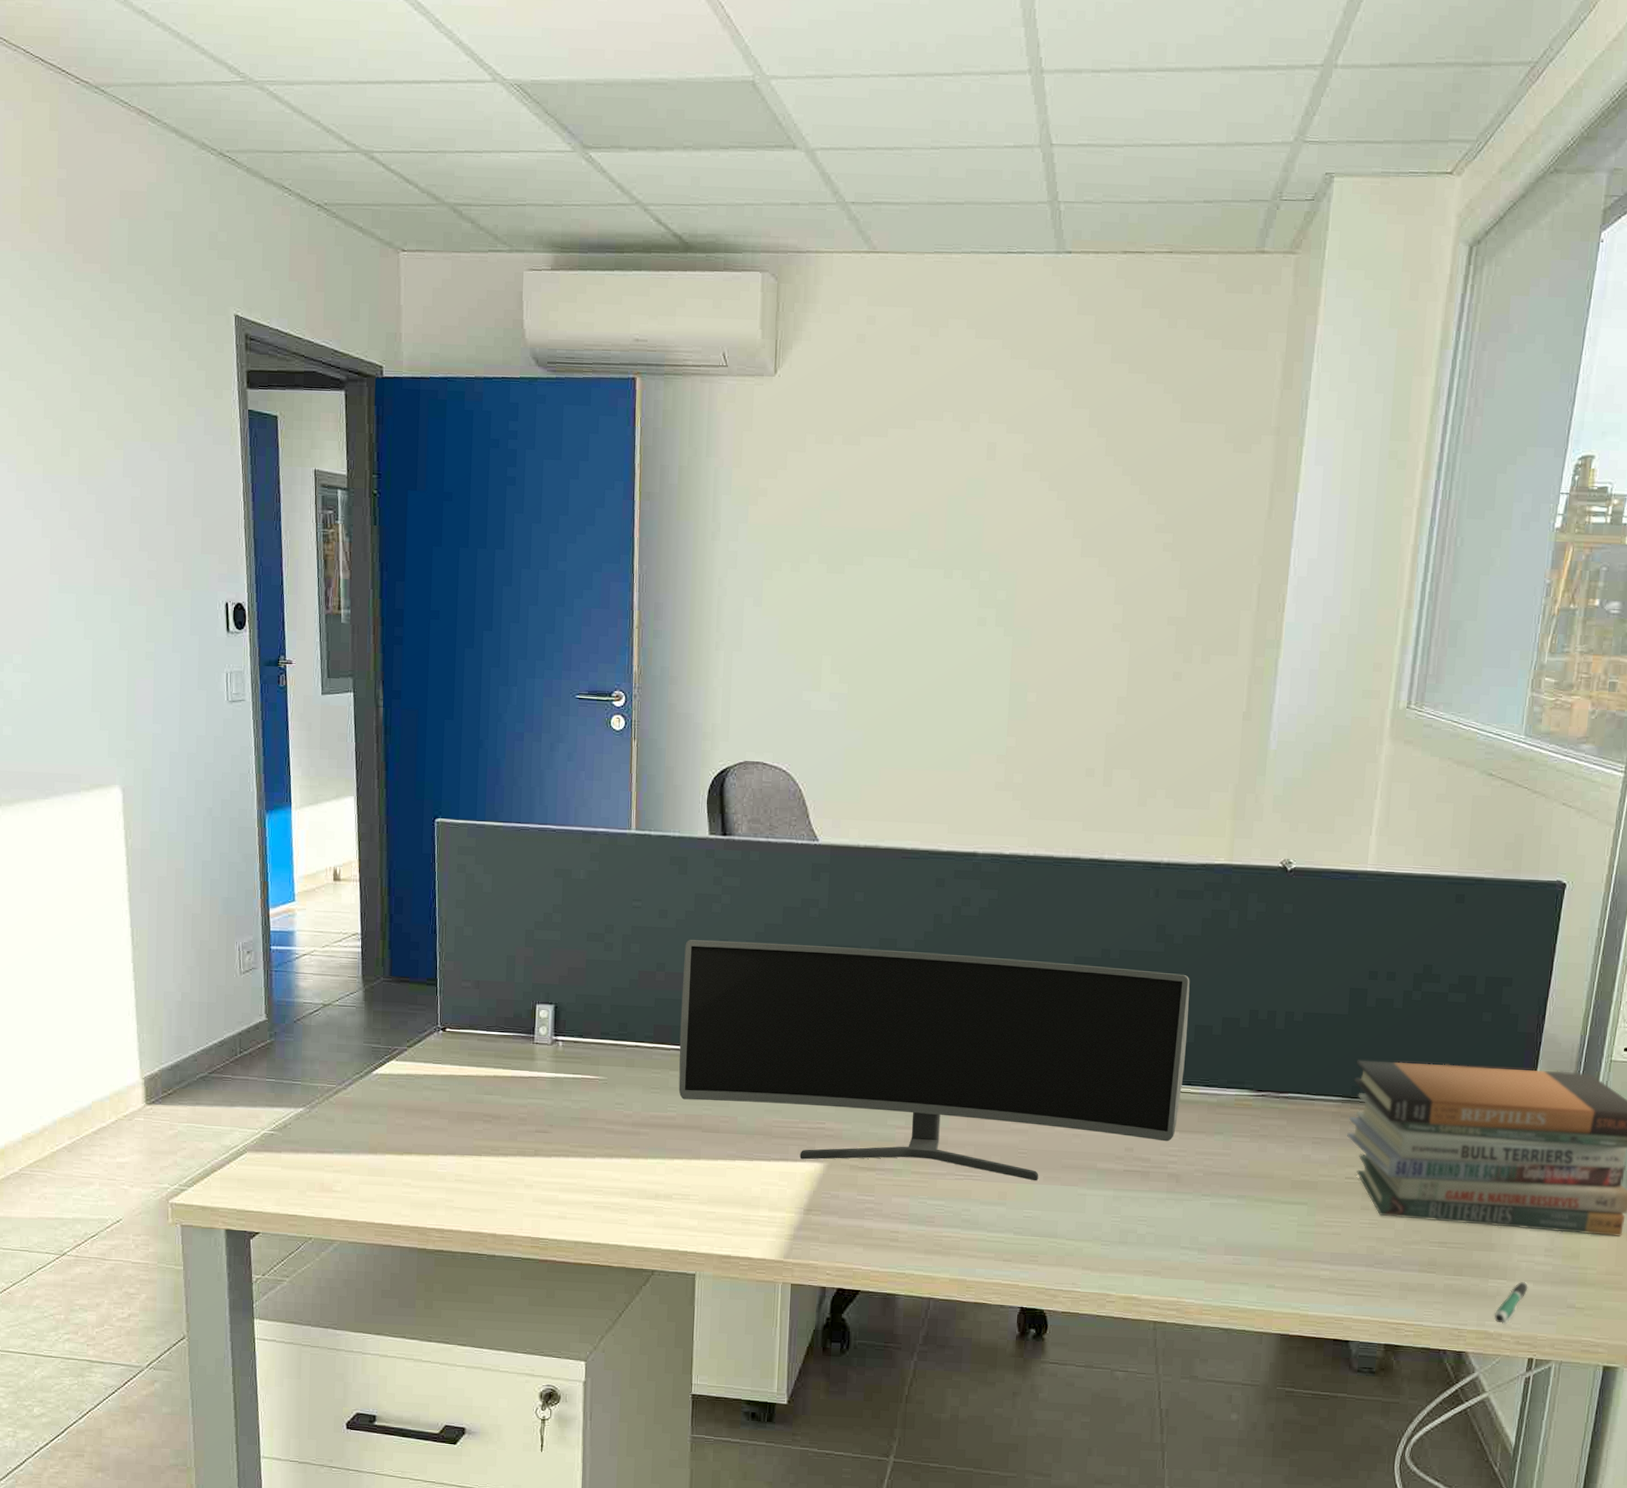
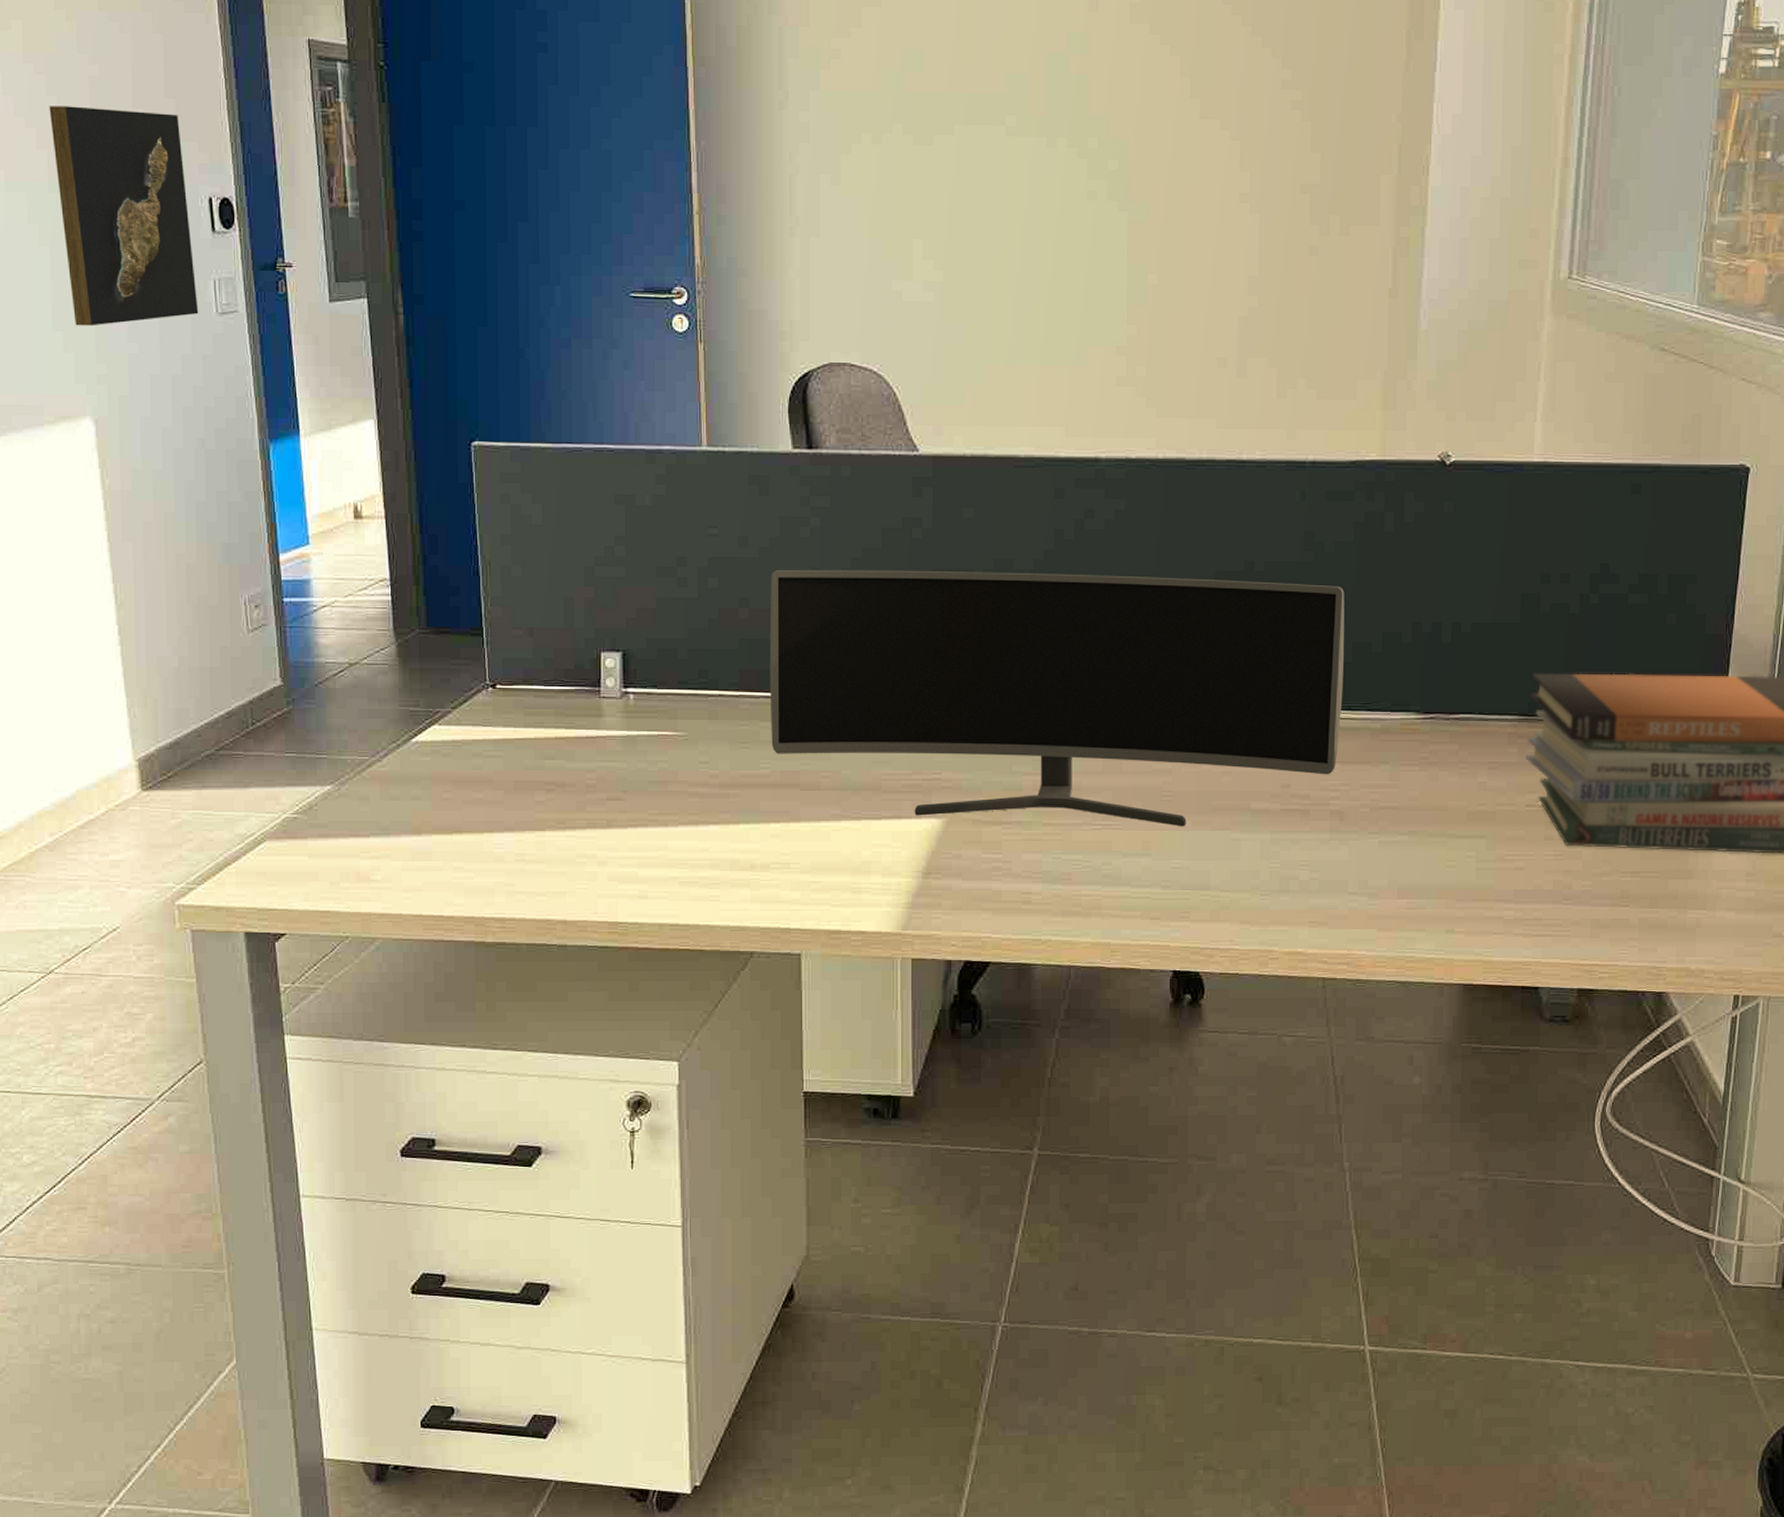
map: none [97,521,213,709] -> present [49,106,199,326]
pen: present [1494,1282,1528,1325] -> none [1694,911,1730,960]

